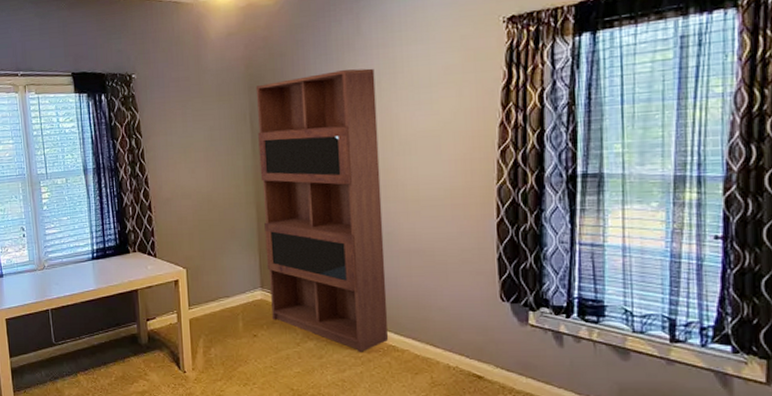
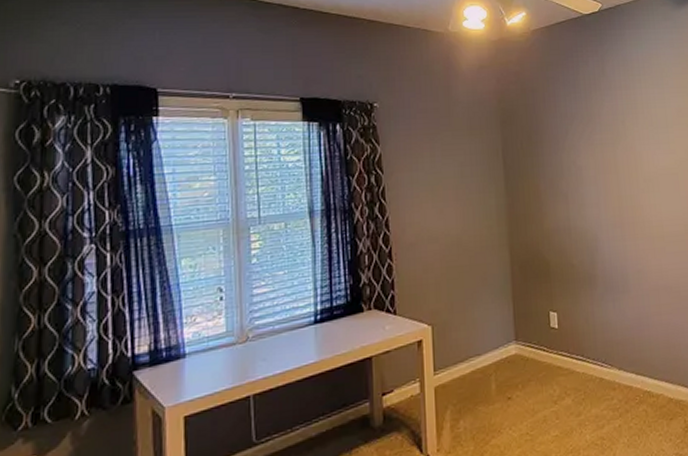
bookcase: present [255,68,389,352] -> none [508,107,644,403]

